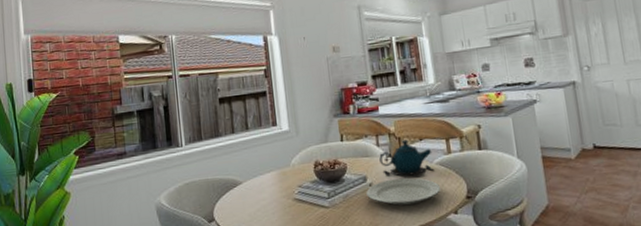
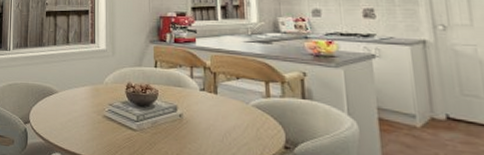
plate: present [366,177,441,206] -> none [175,113,256,144]
teapot: present [379,139,435,178] -> none [192,76,250,116]

